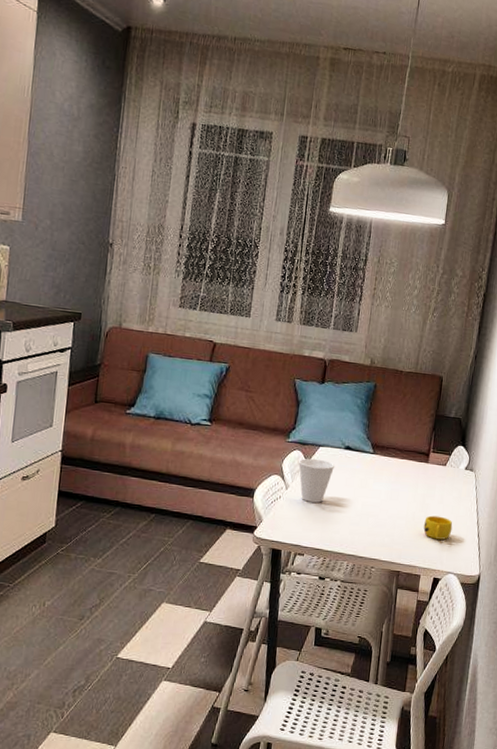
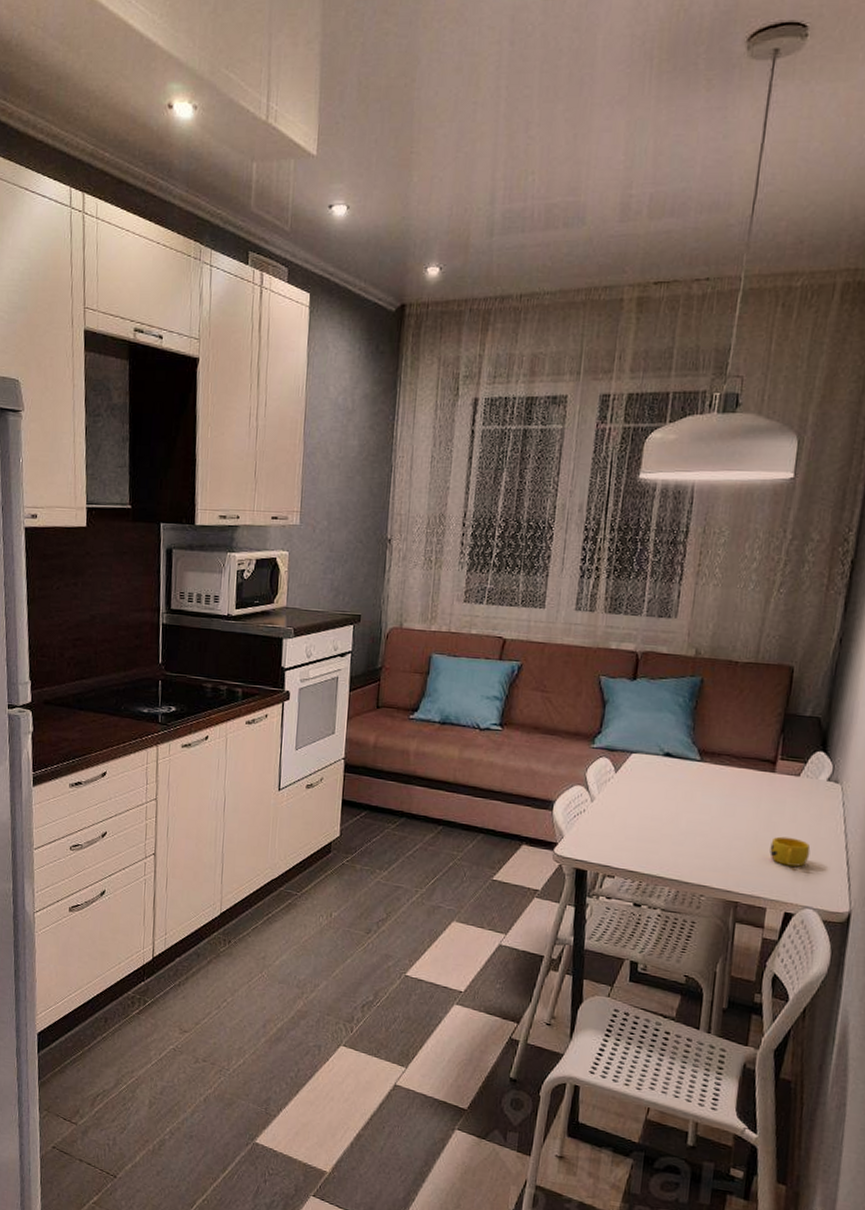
cup: present [298,458,334,503] -> none [606,766,651,818]

